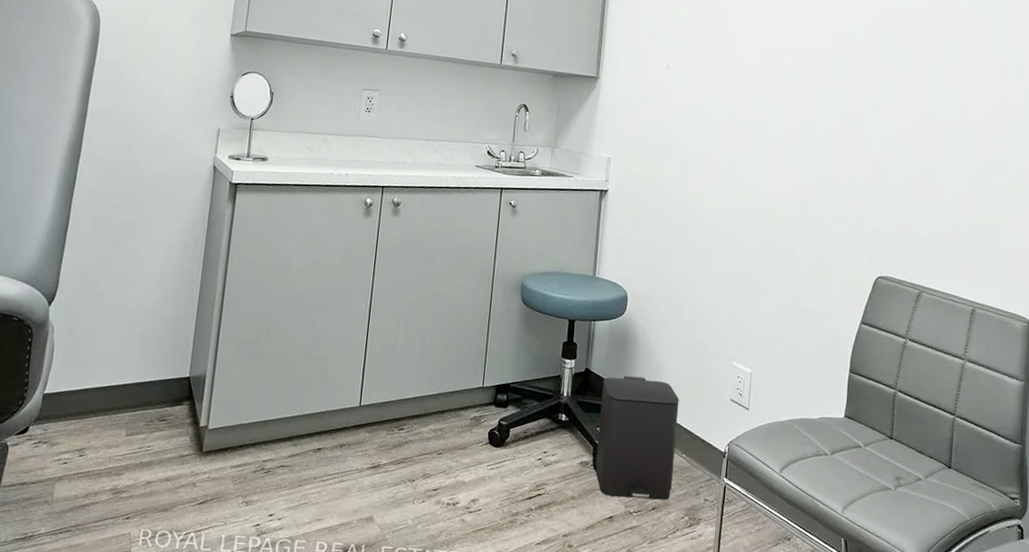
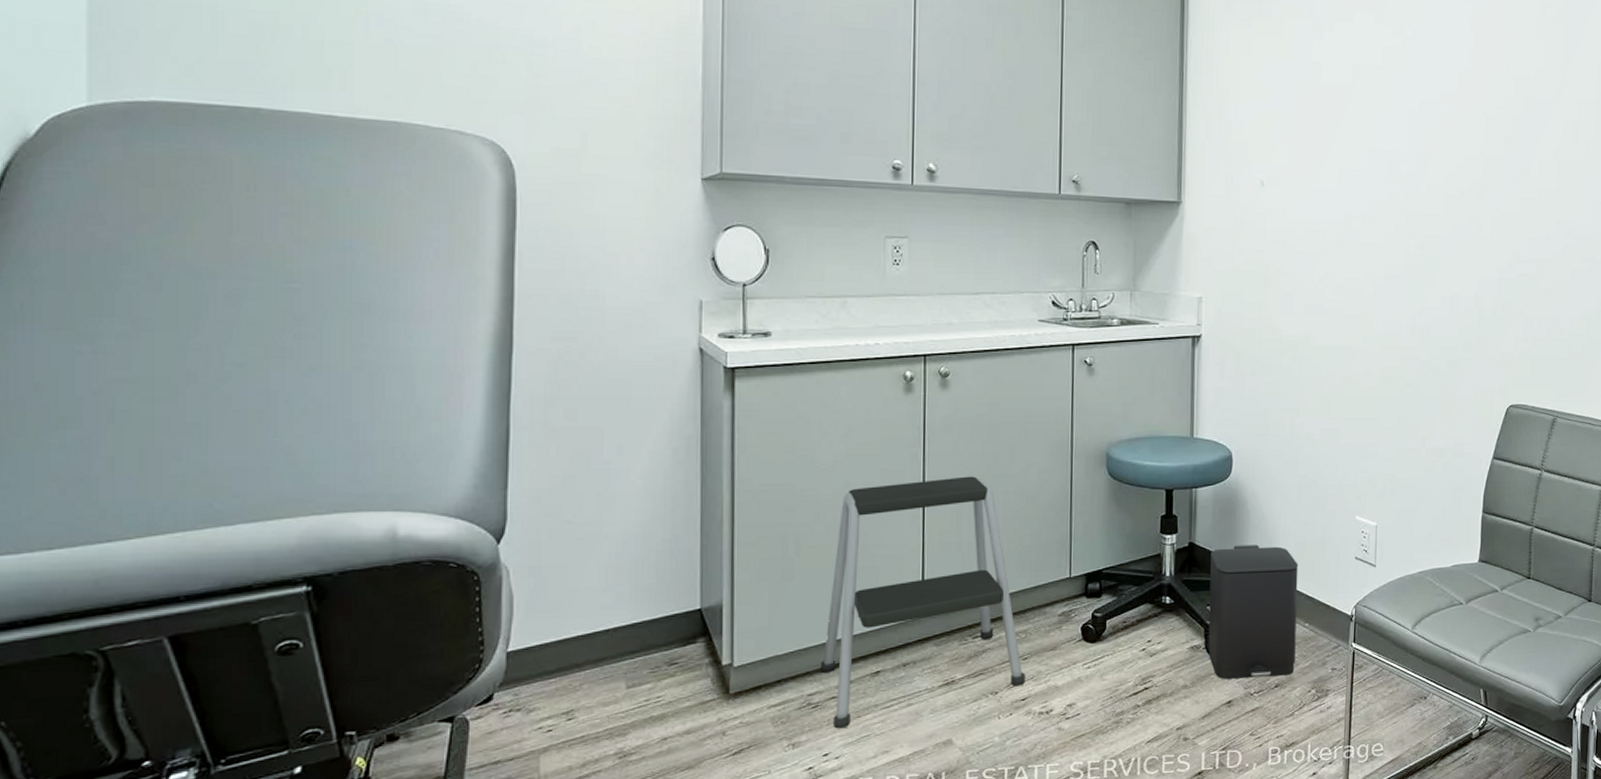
step stool: none [274,290,439,494] -> present [820,476,1025,729]

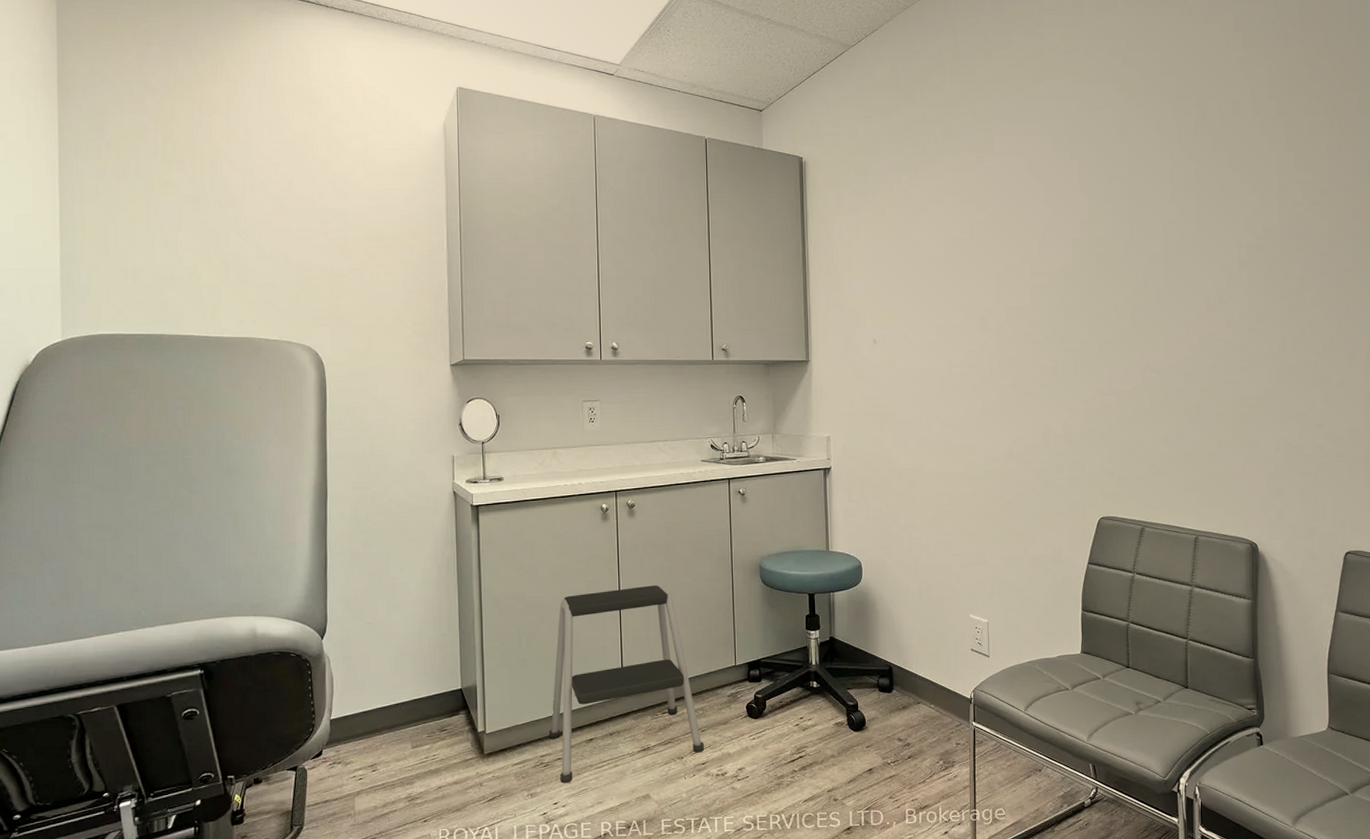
pedal bin: present [1208,544,1298,679] -> none [848,638,924,751]

